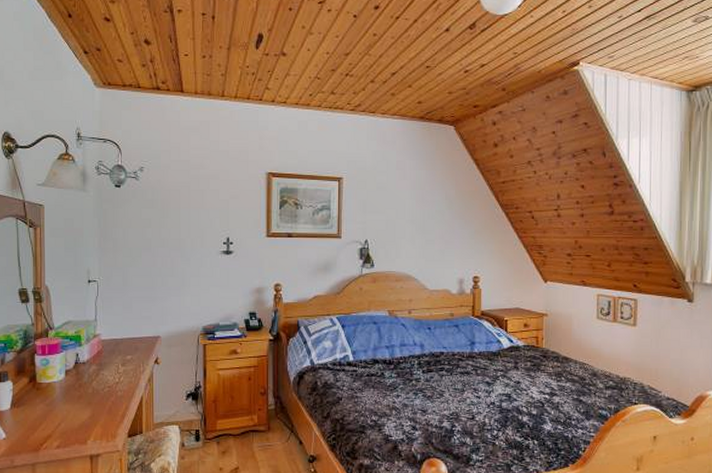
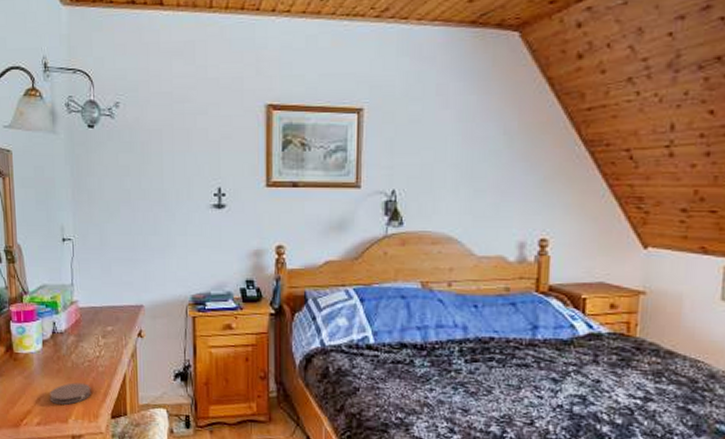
coaster: none [70,407,110,427] -> present [50,382,91,405]

